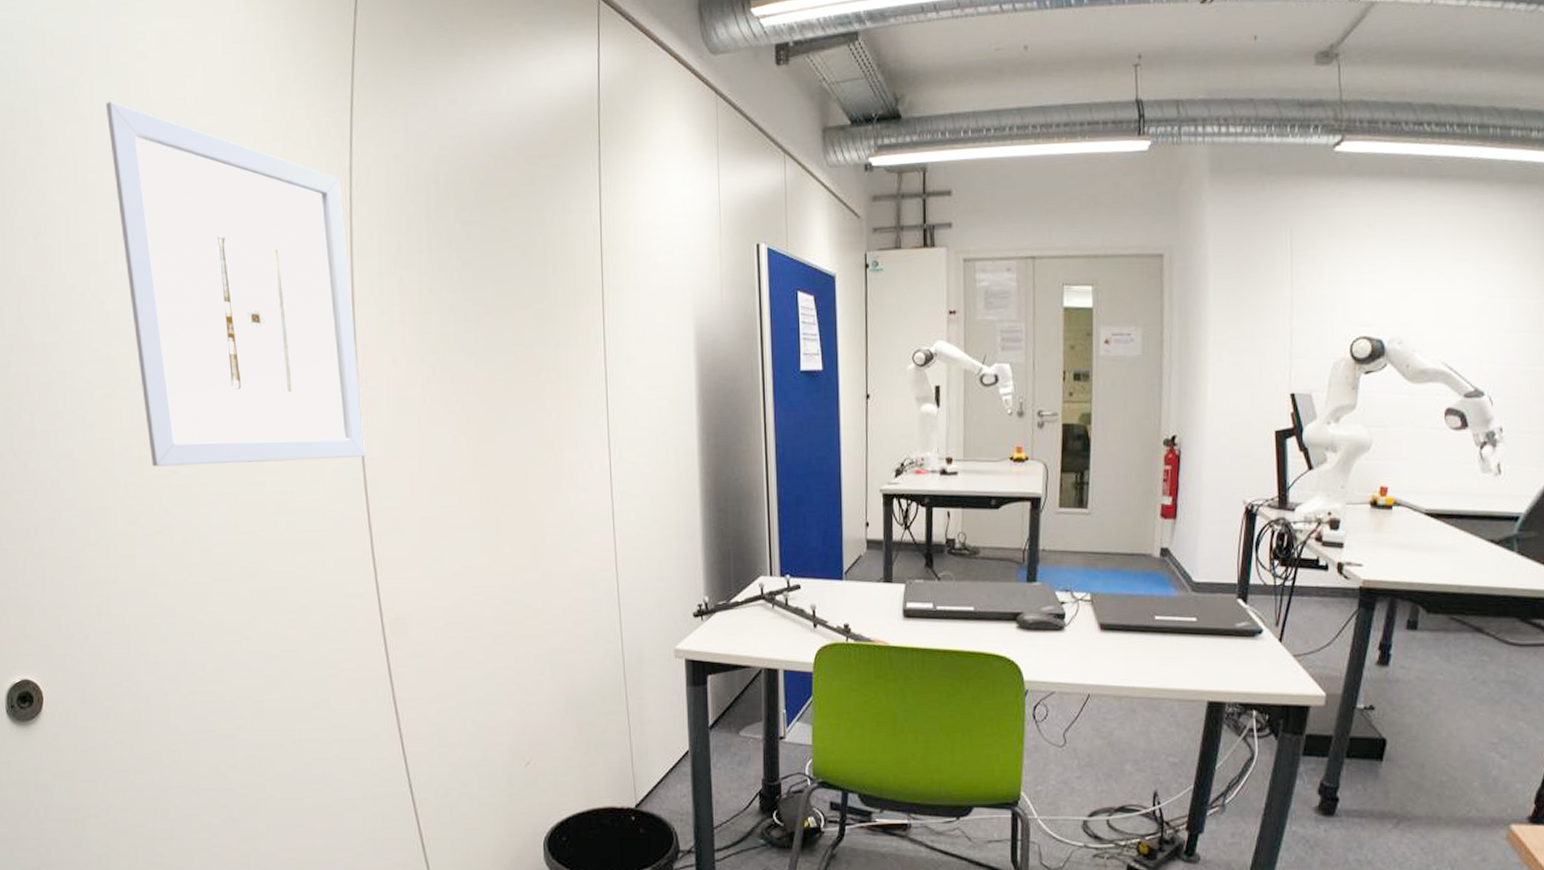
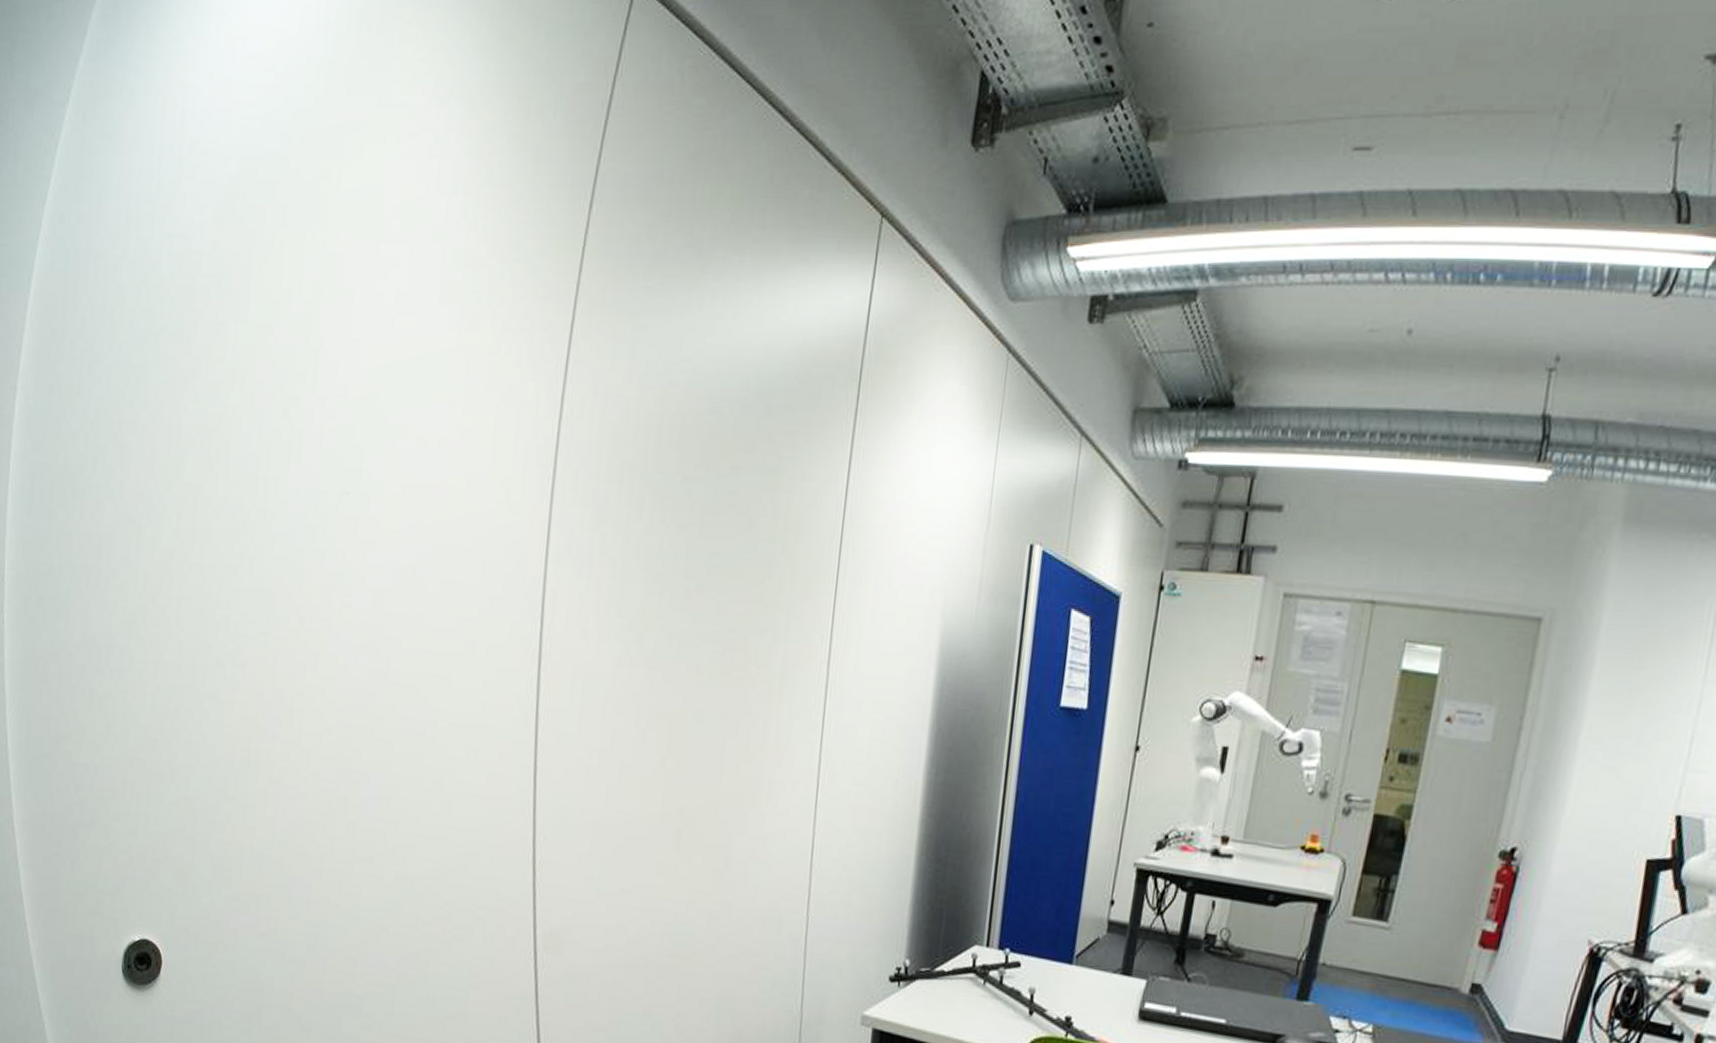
wall art: present [105,101,365,467] -> none [295,287,549,741]

